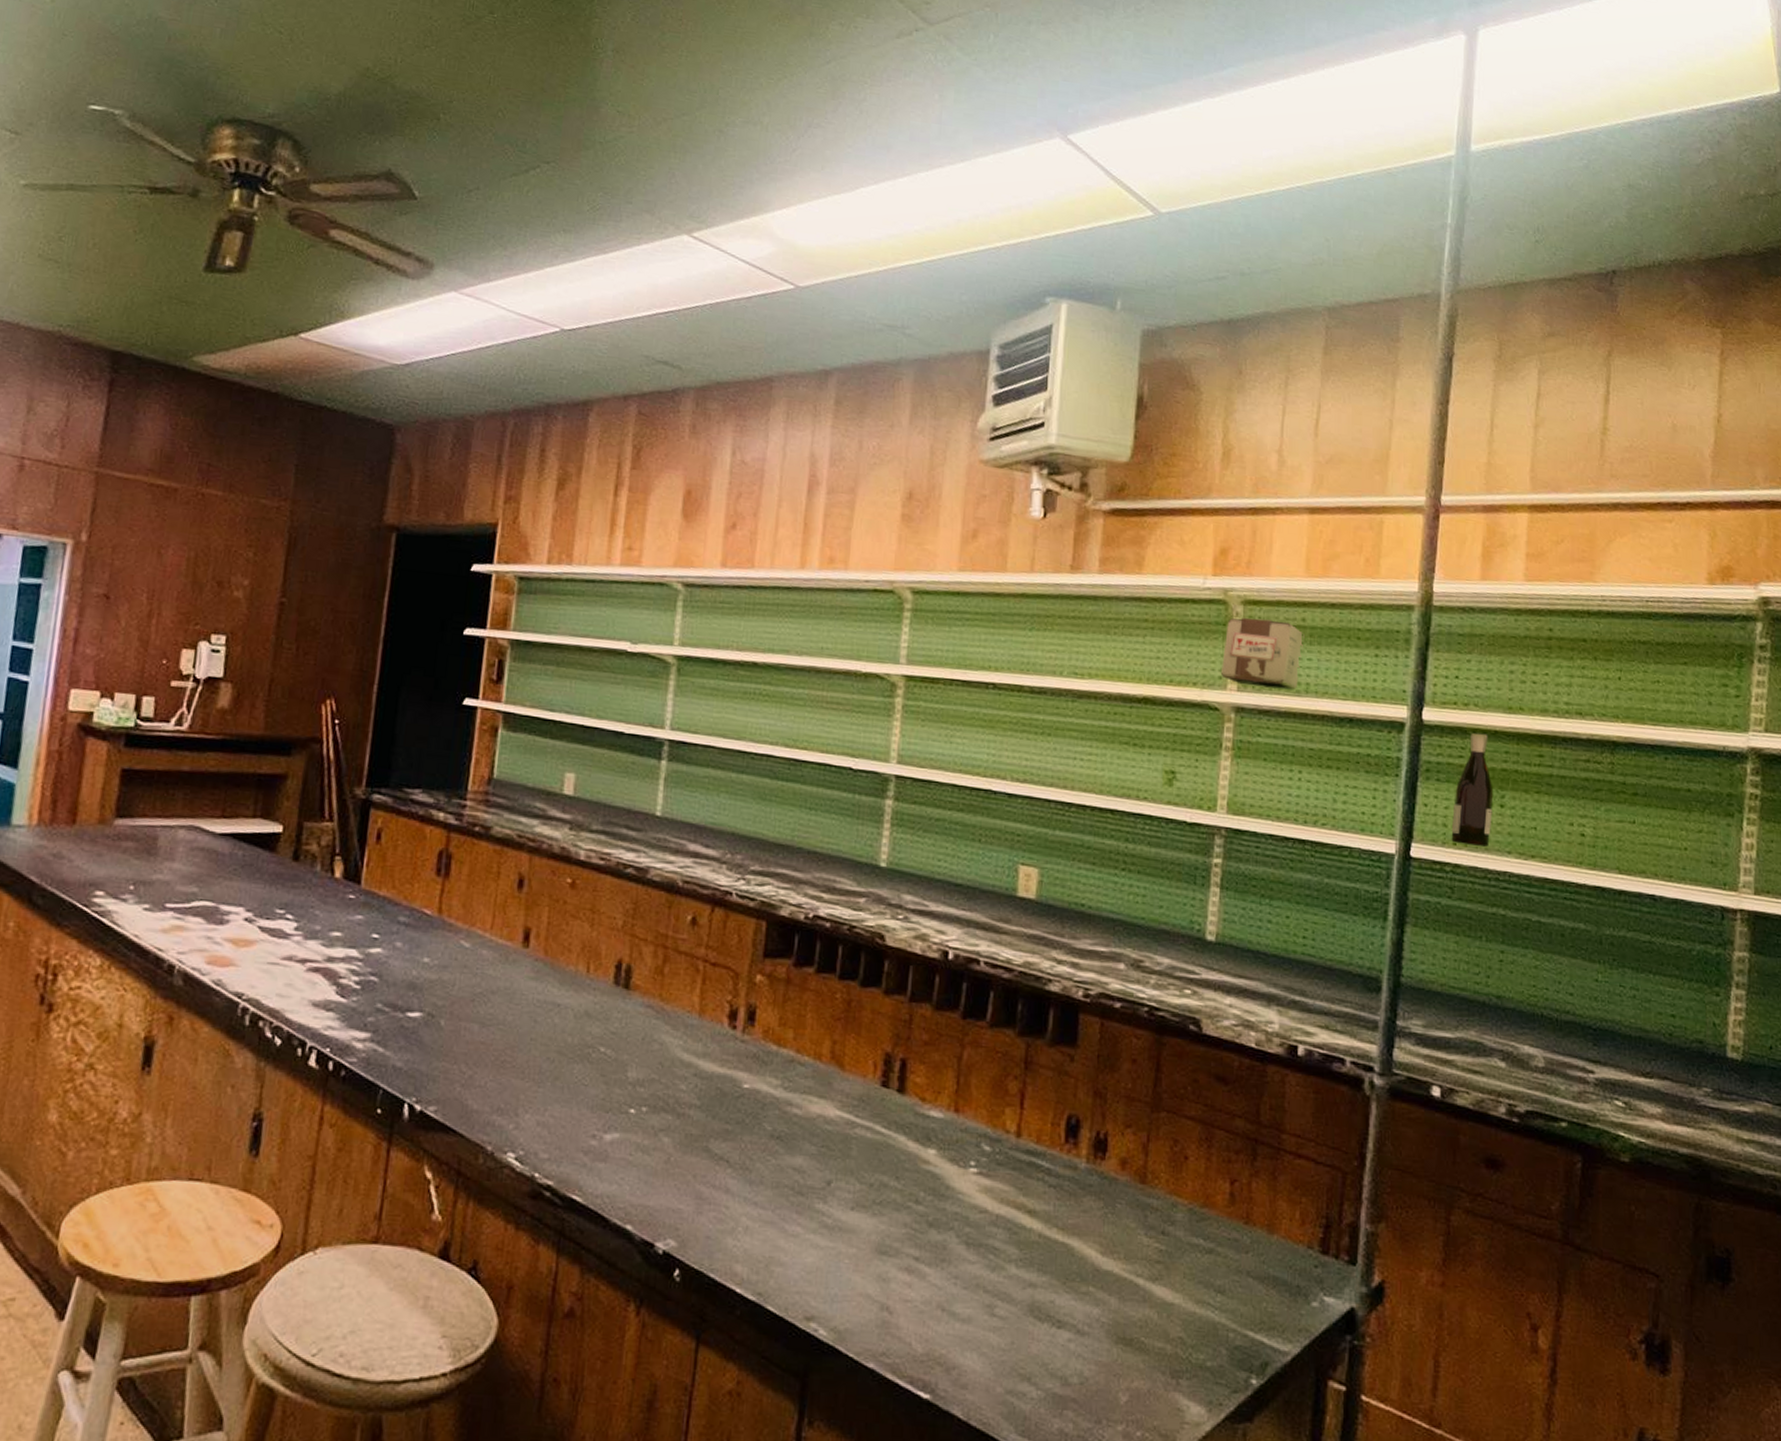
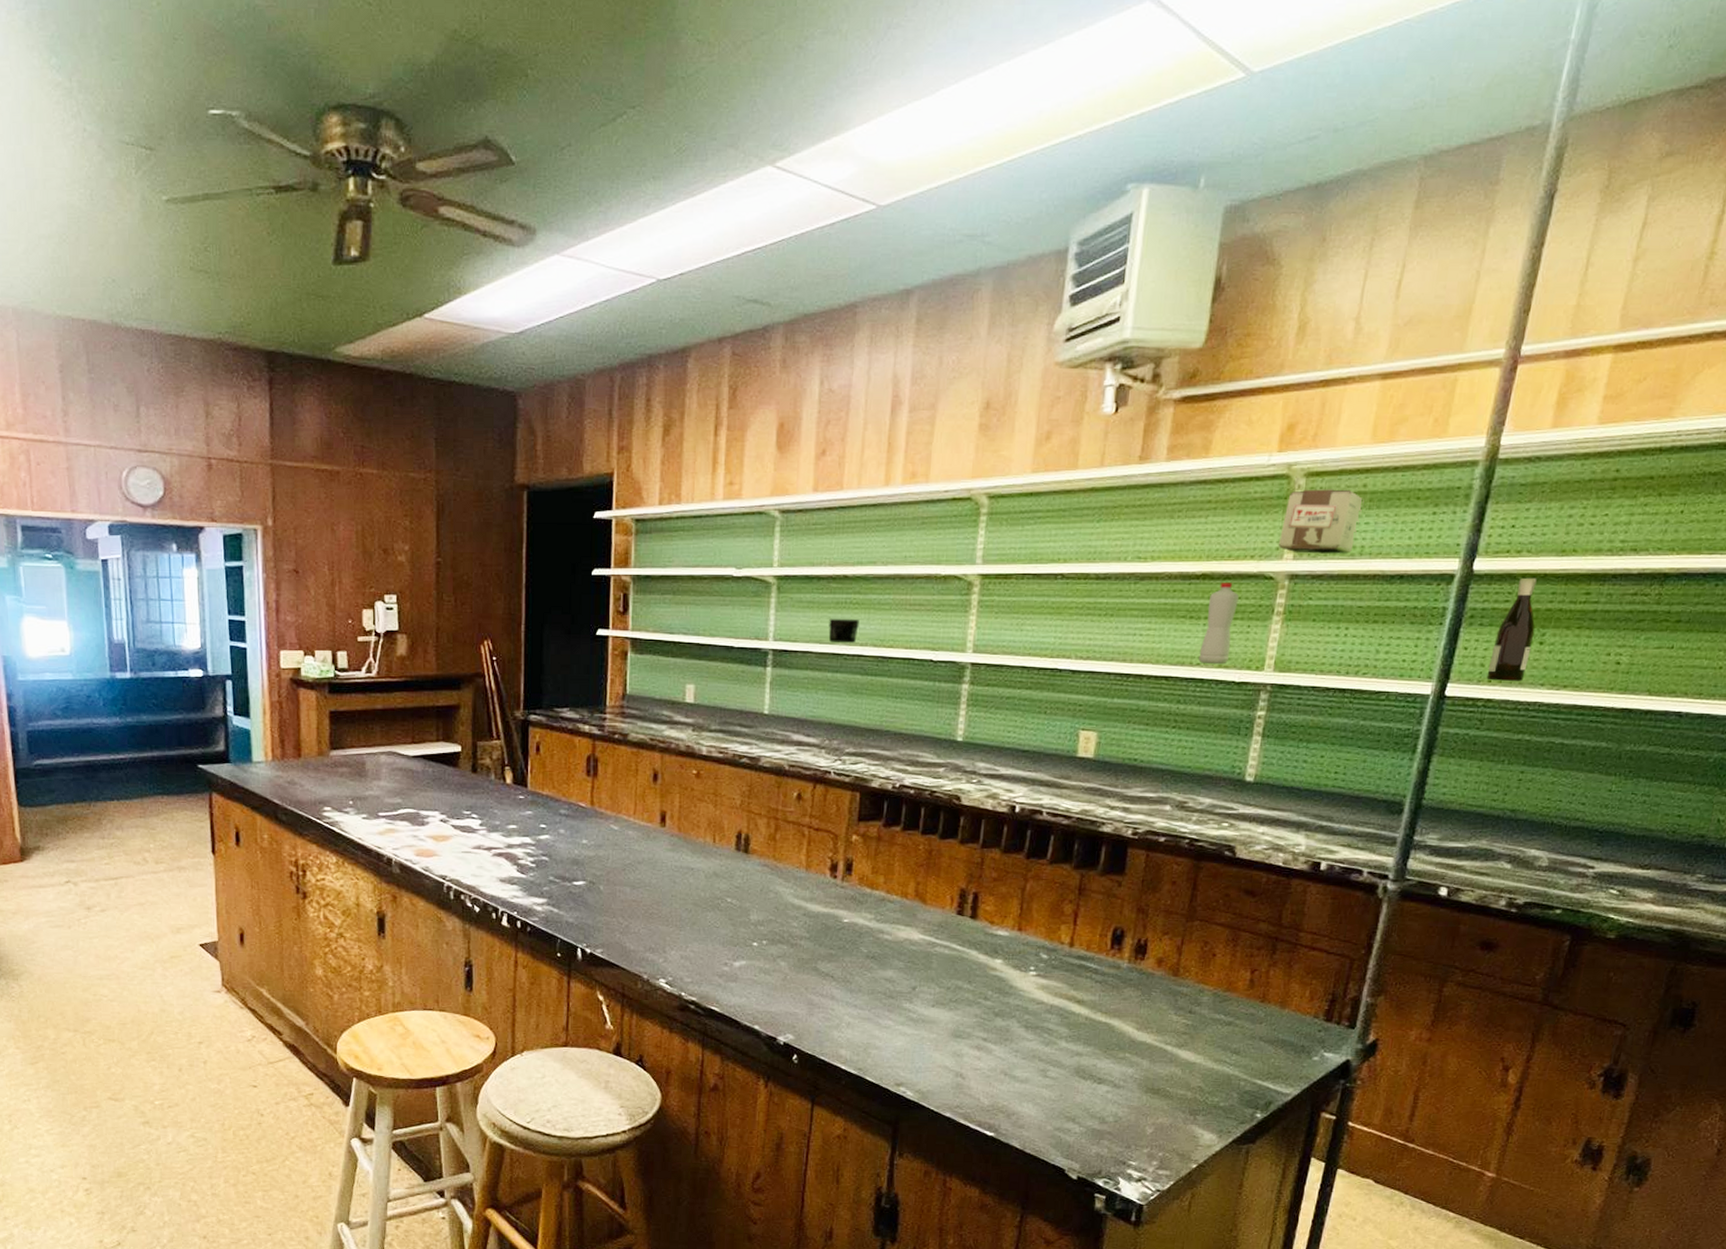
jar: none [734,709,770,742] -> present [828,618,859,644]
bottle: none [1146,709,1183,801] -> present [1198,582,1239,665]

